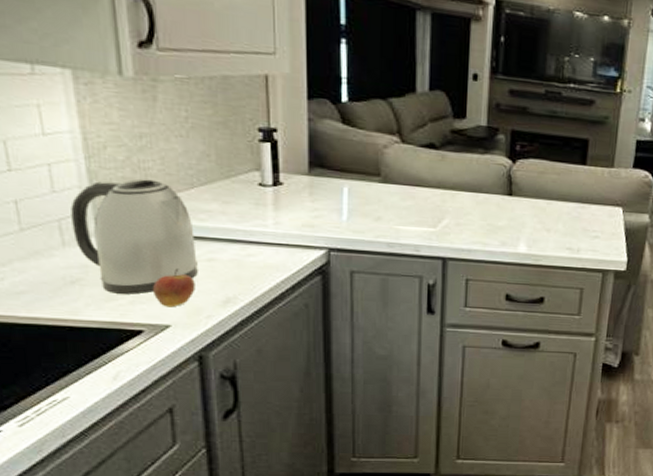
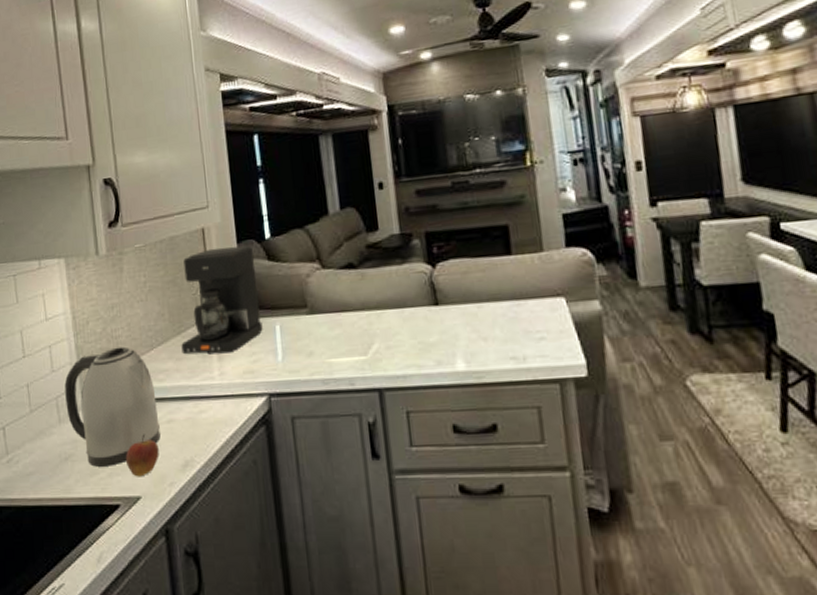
coffee maker: none [230,98,329,204] -> present [181,245,263,355]

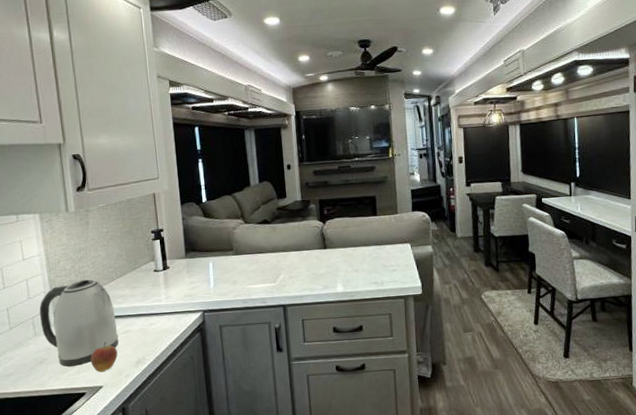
coffee maker: present [181,245,263,355] -> none [136,207,200,285]

